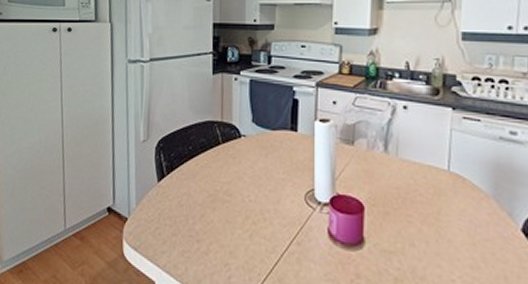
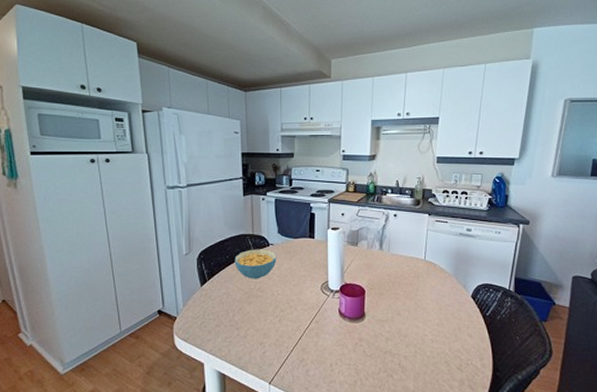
cereal bowl: none [198,140,250,179] -> present [234,249,277,279]

